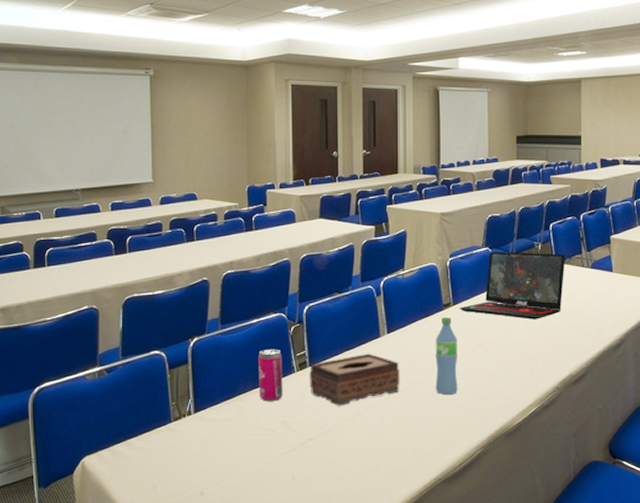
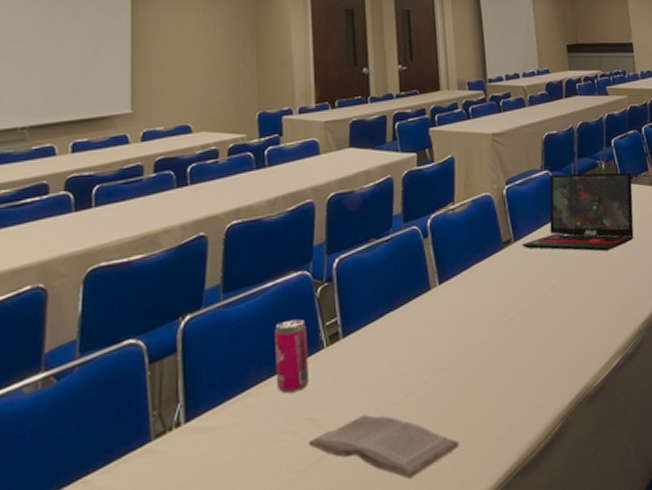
book: none [282,424,396,475] -> present [309,414,460,480]
tissue box: present [310,353,400,406] -> none [343,312,459,387]
water bottle: present [435,316,458,394] -> none [497,256,528,356]

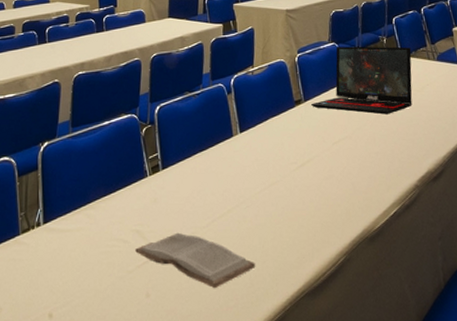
beverage can: present [275,319,309,394] -> none [110,152,136,209]

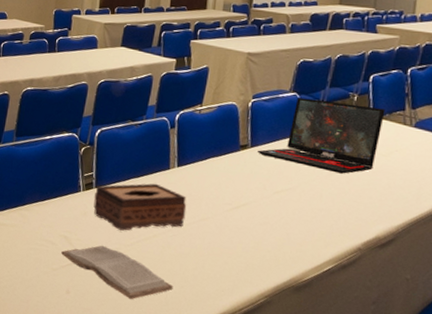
tissue box: none [162,154,256,212] -> present [93,183,187,231]

